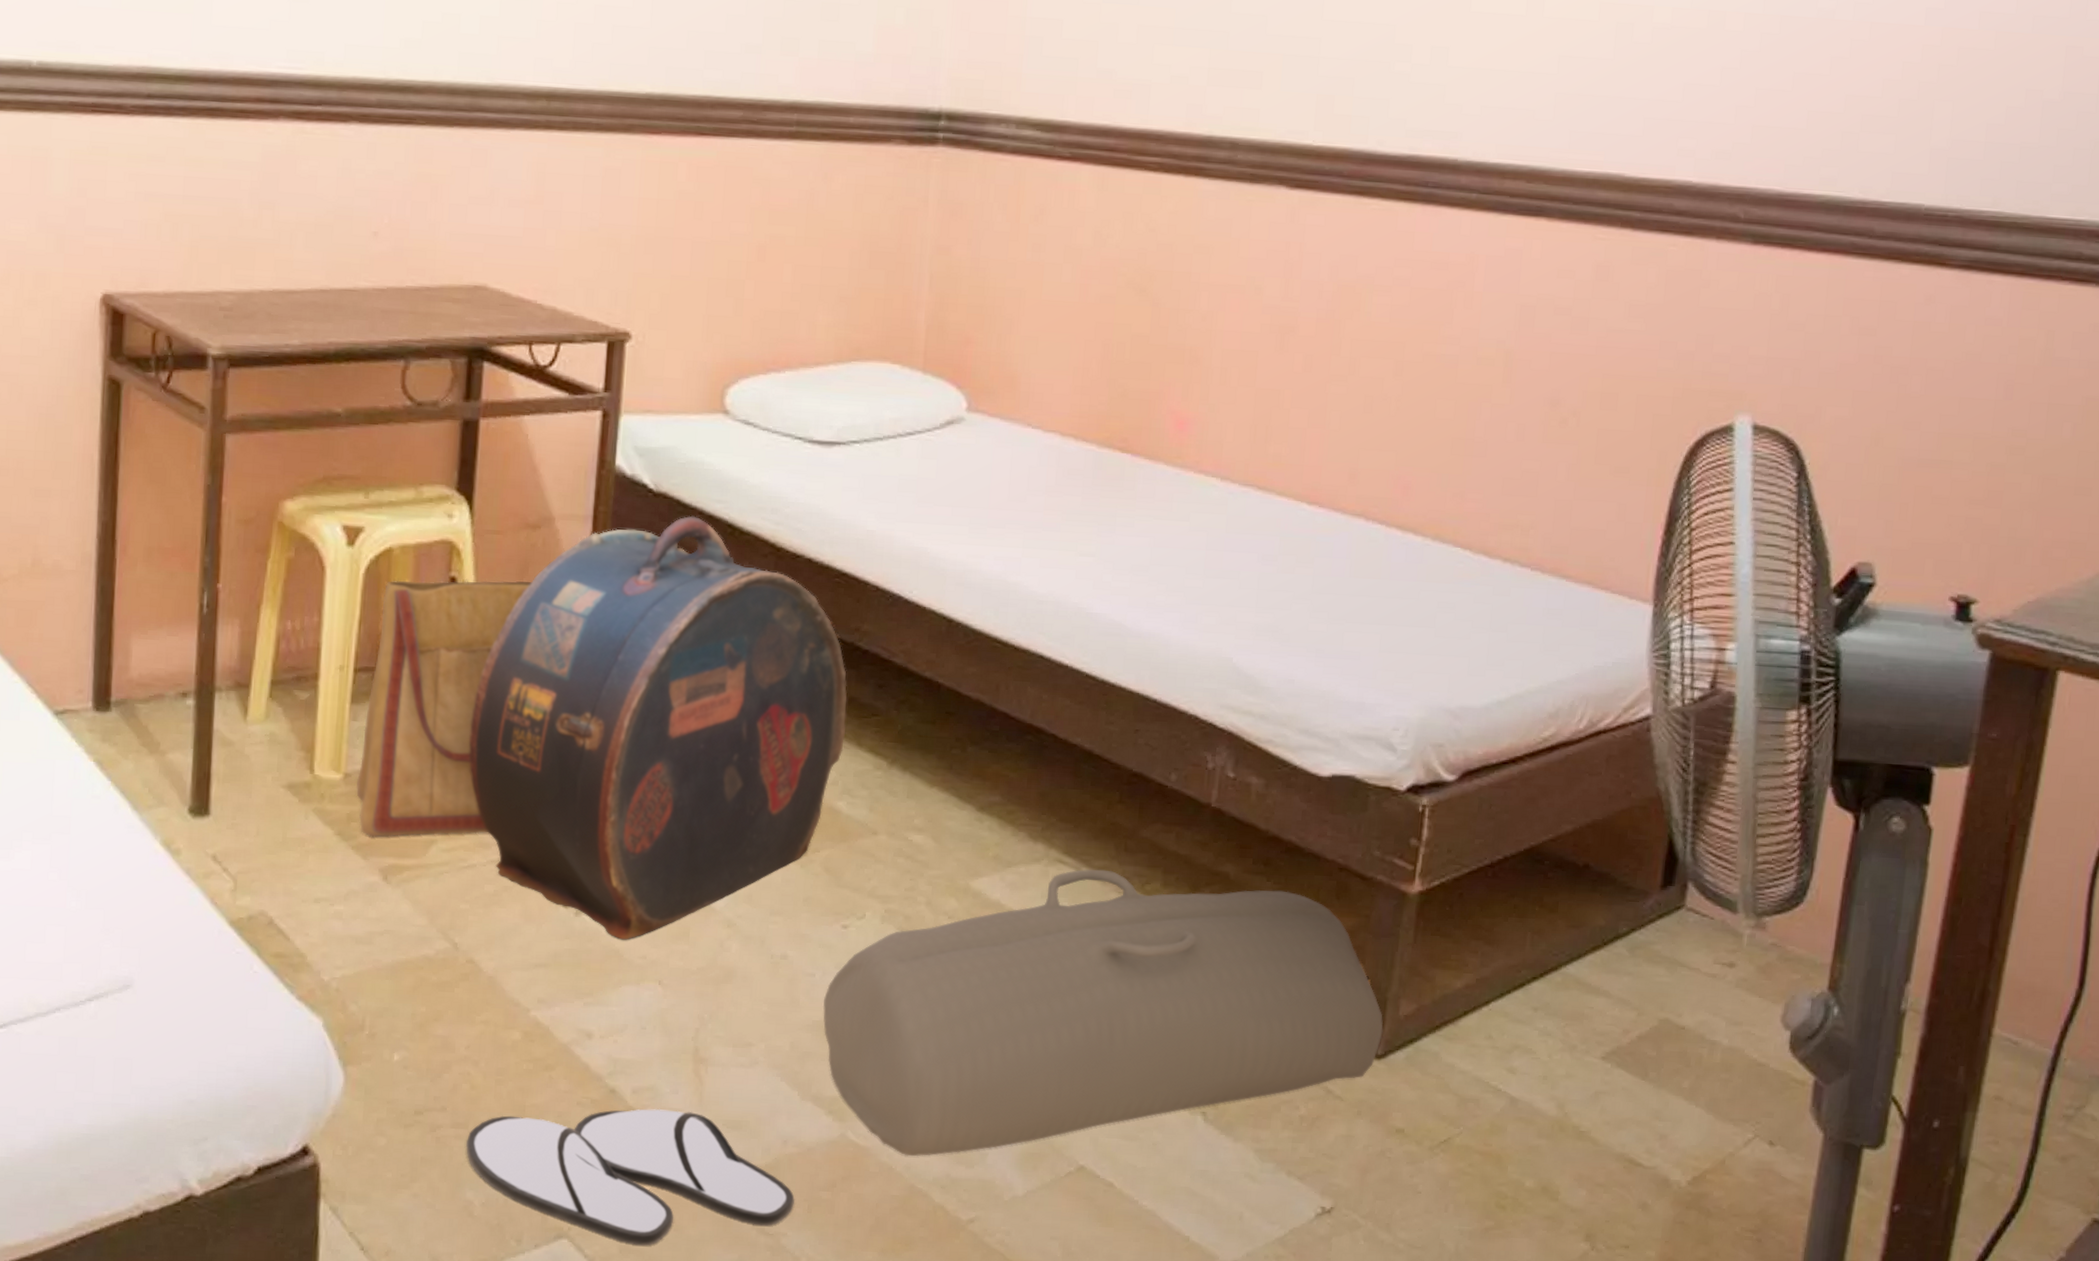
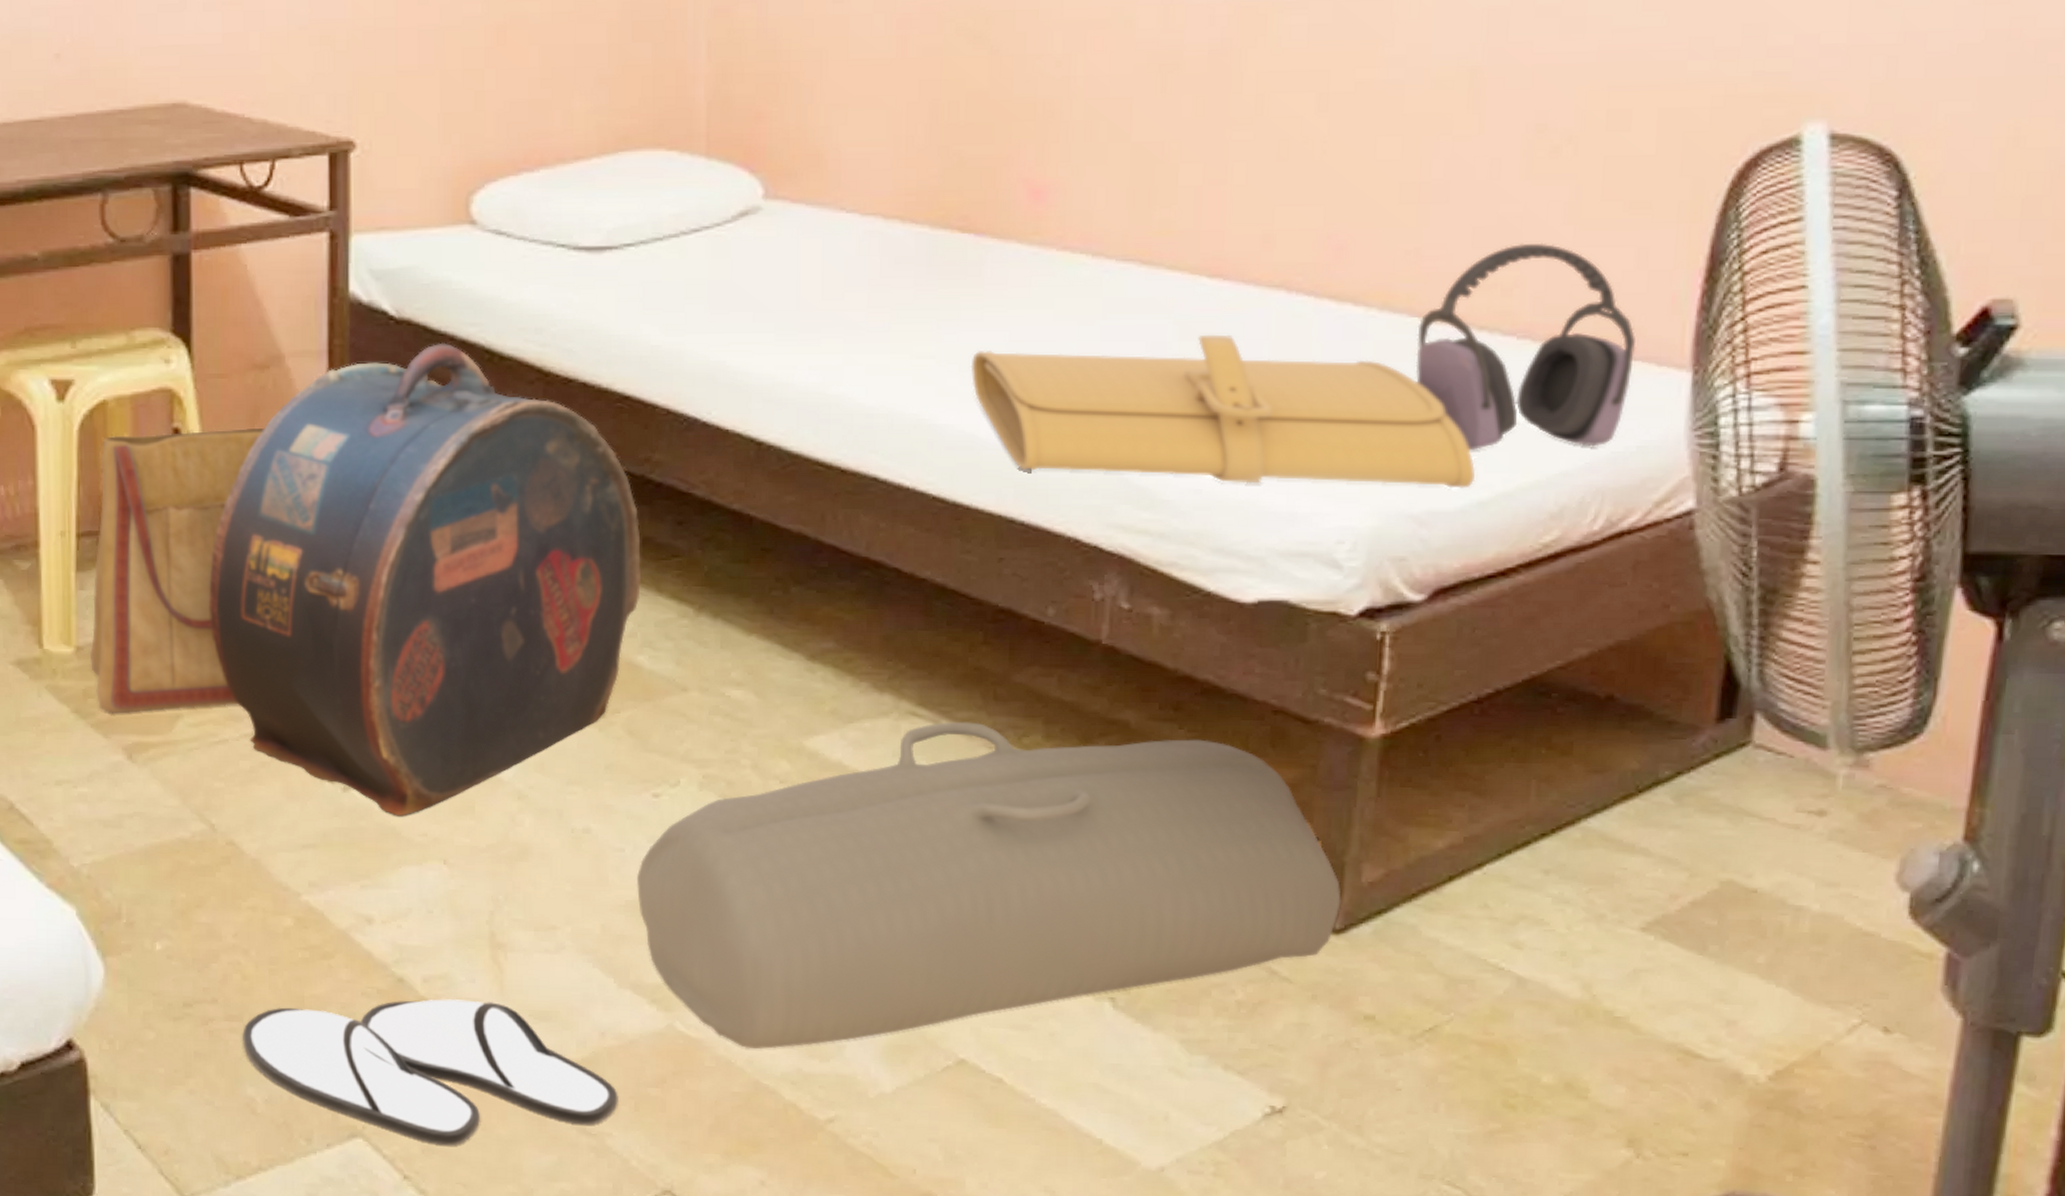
tool roll: none [1122,551,1497,690] -> present [970,334,1476,489]
headphones: none [1456,493,1615,661] -> present [1415,242,1636,453]

